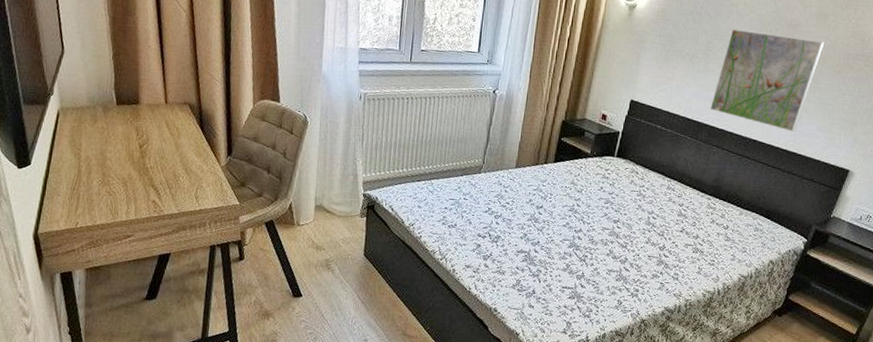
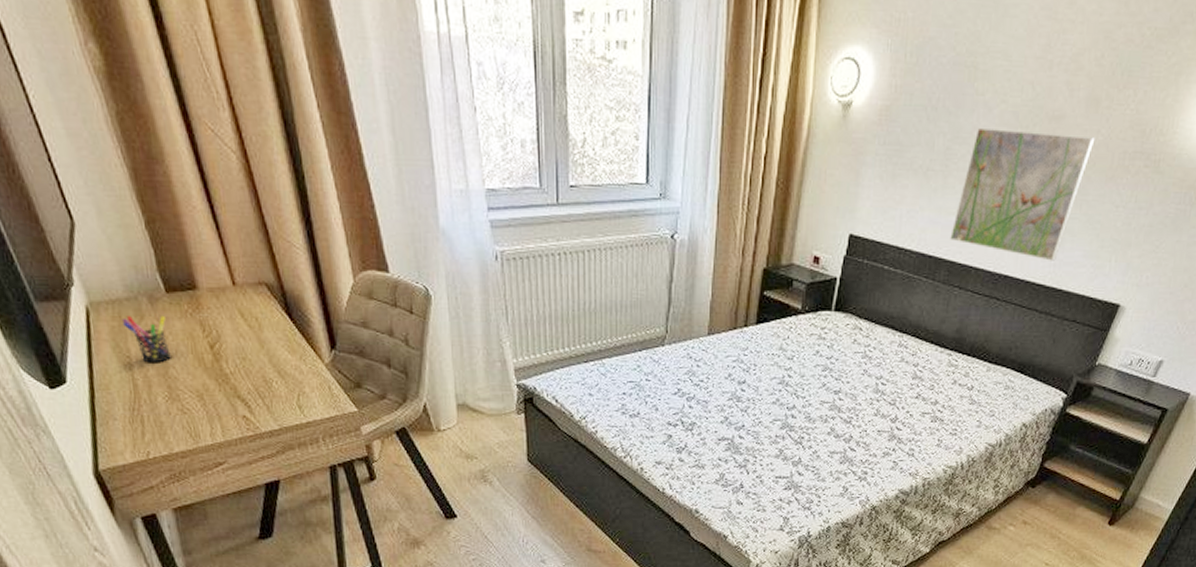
pen holder: none [80,120,112,156] -> present [121,315,173,363]

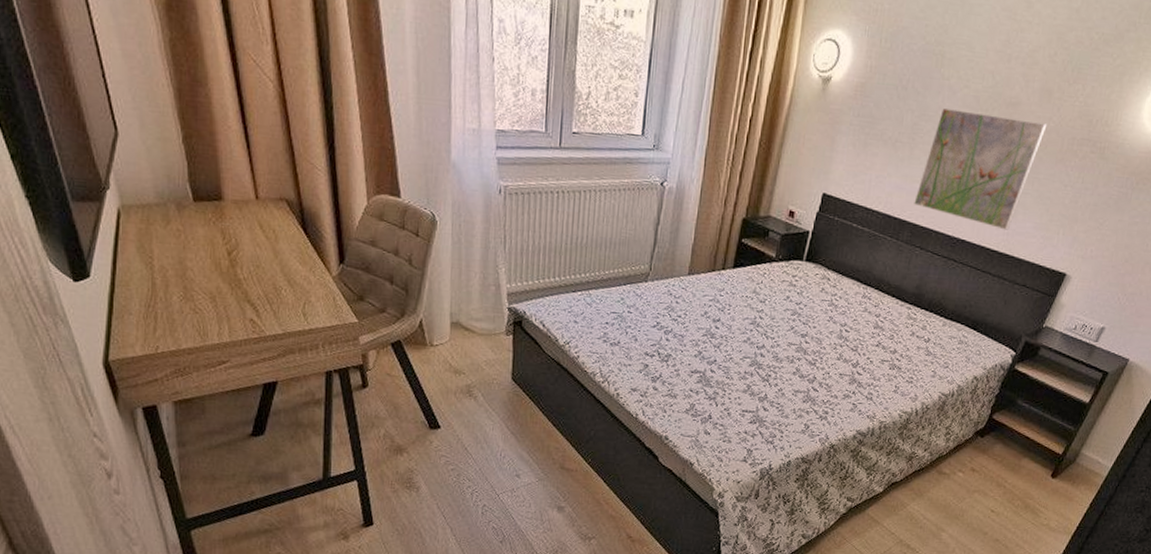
pen holder: present [121,315,173,363] -> none [149,220,192,265]

